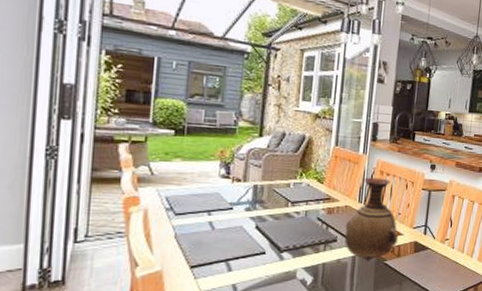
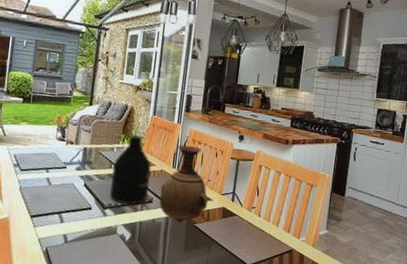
bottle: none [287,168,335,246] -> present [110,134,152,205]

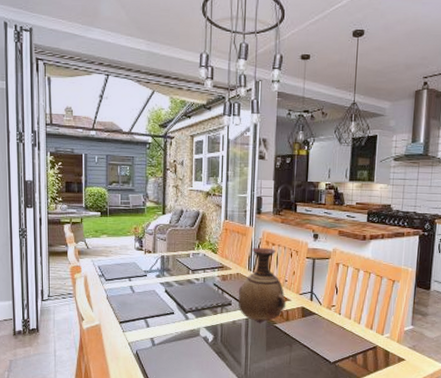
bottle: present [110,134,152,205] -> none [190,240,228,308]

